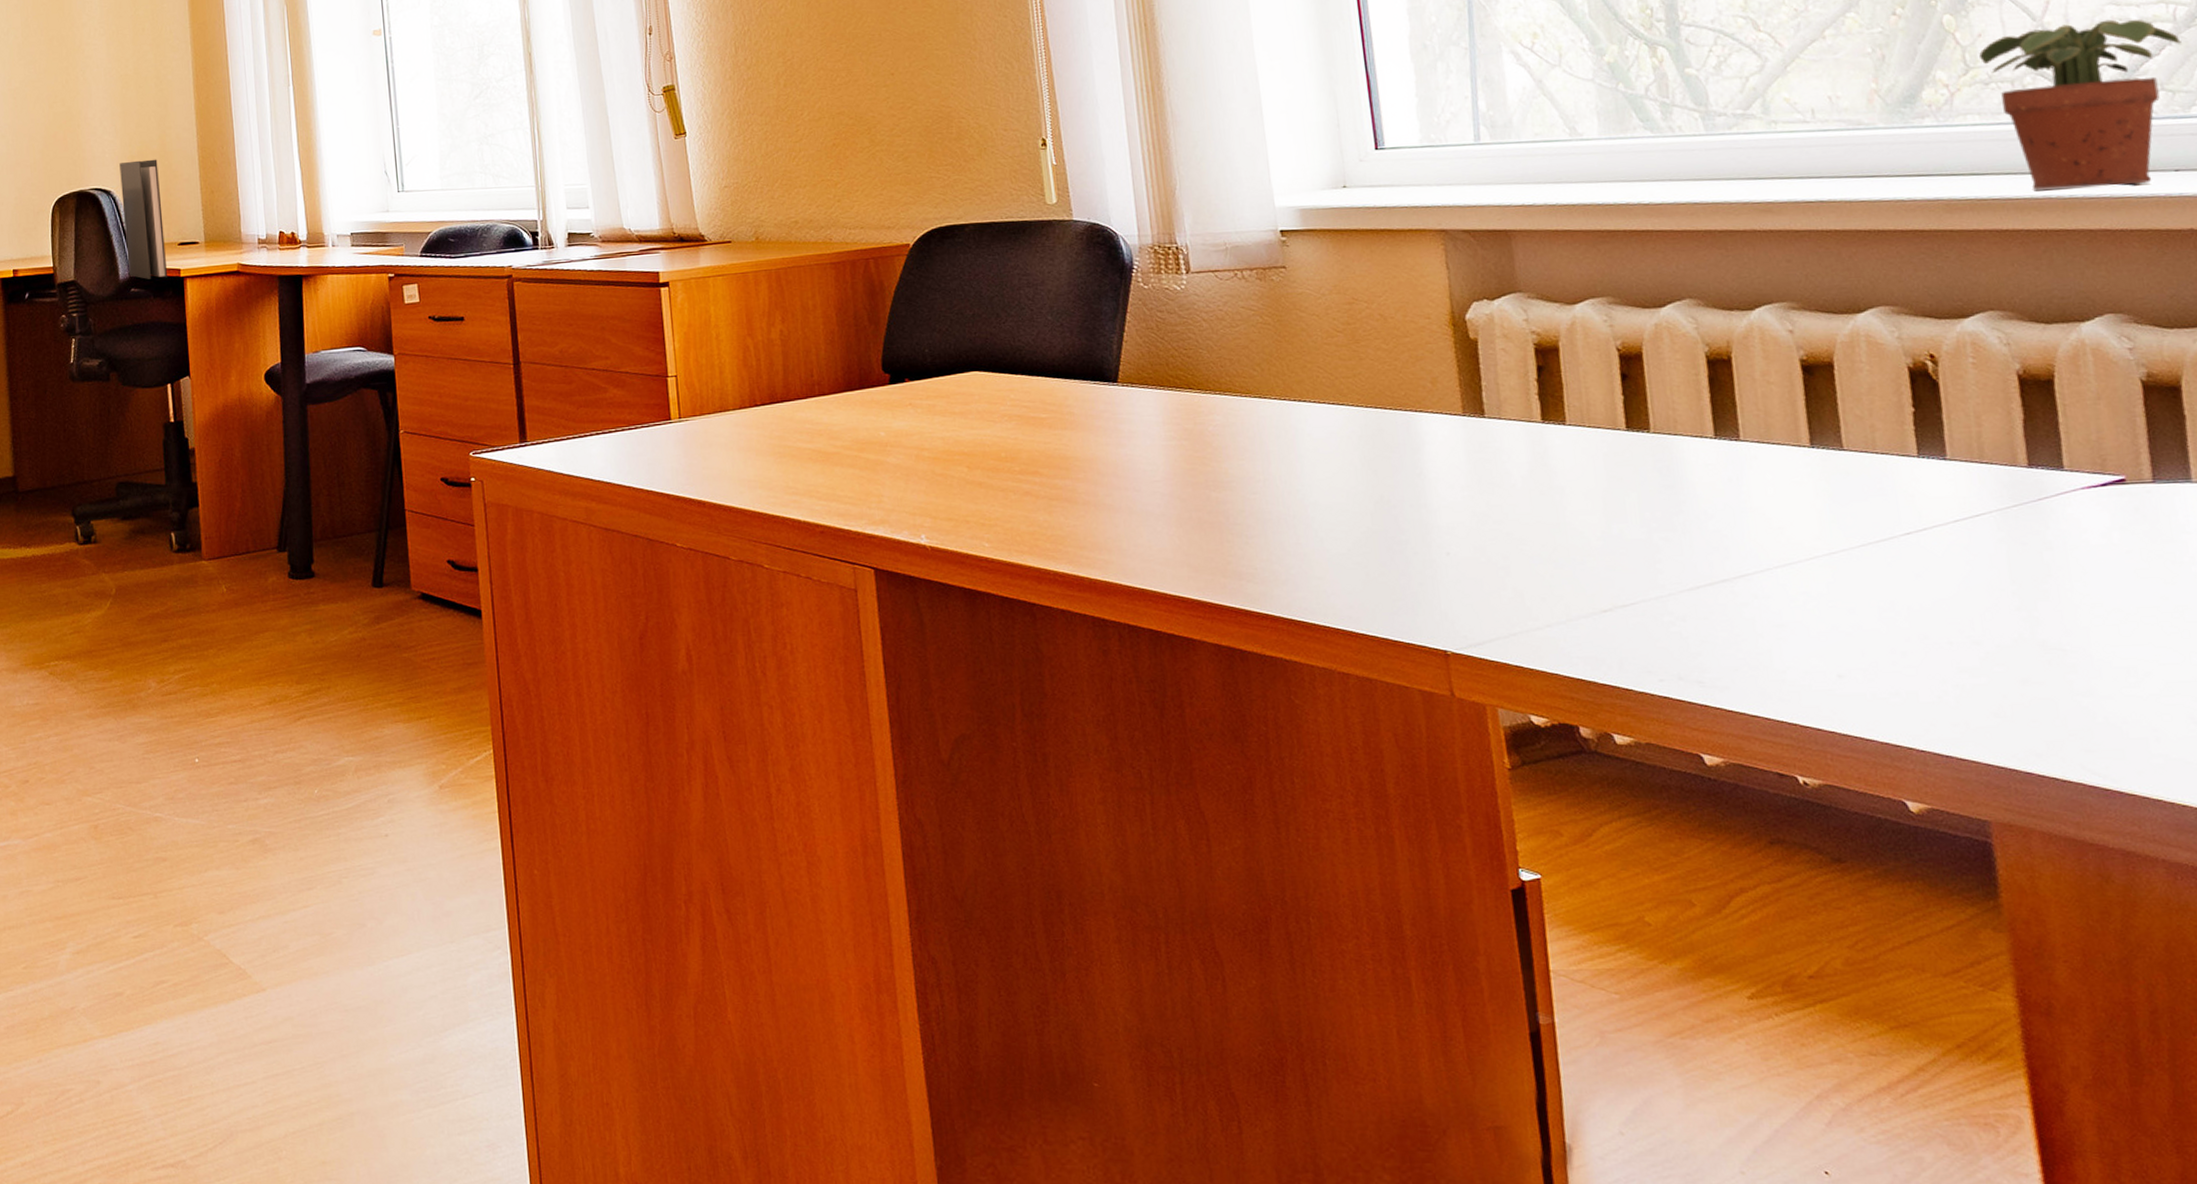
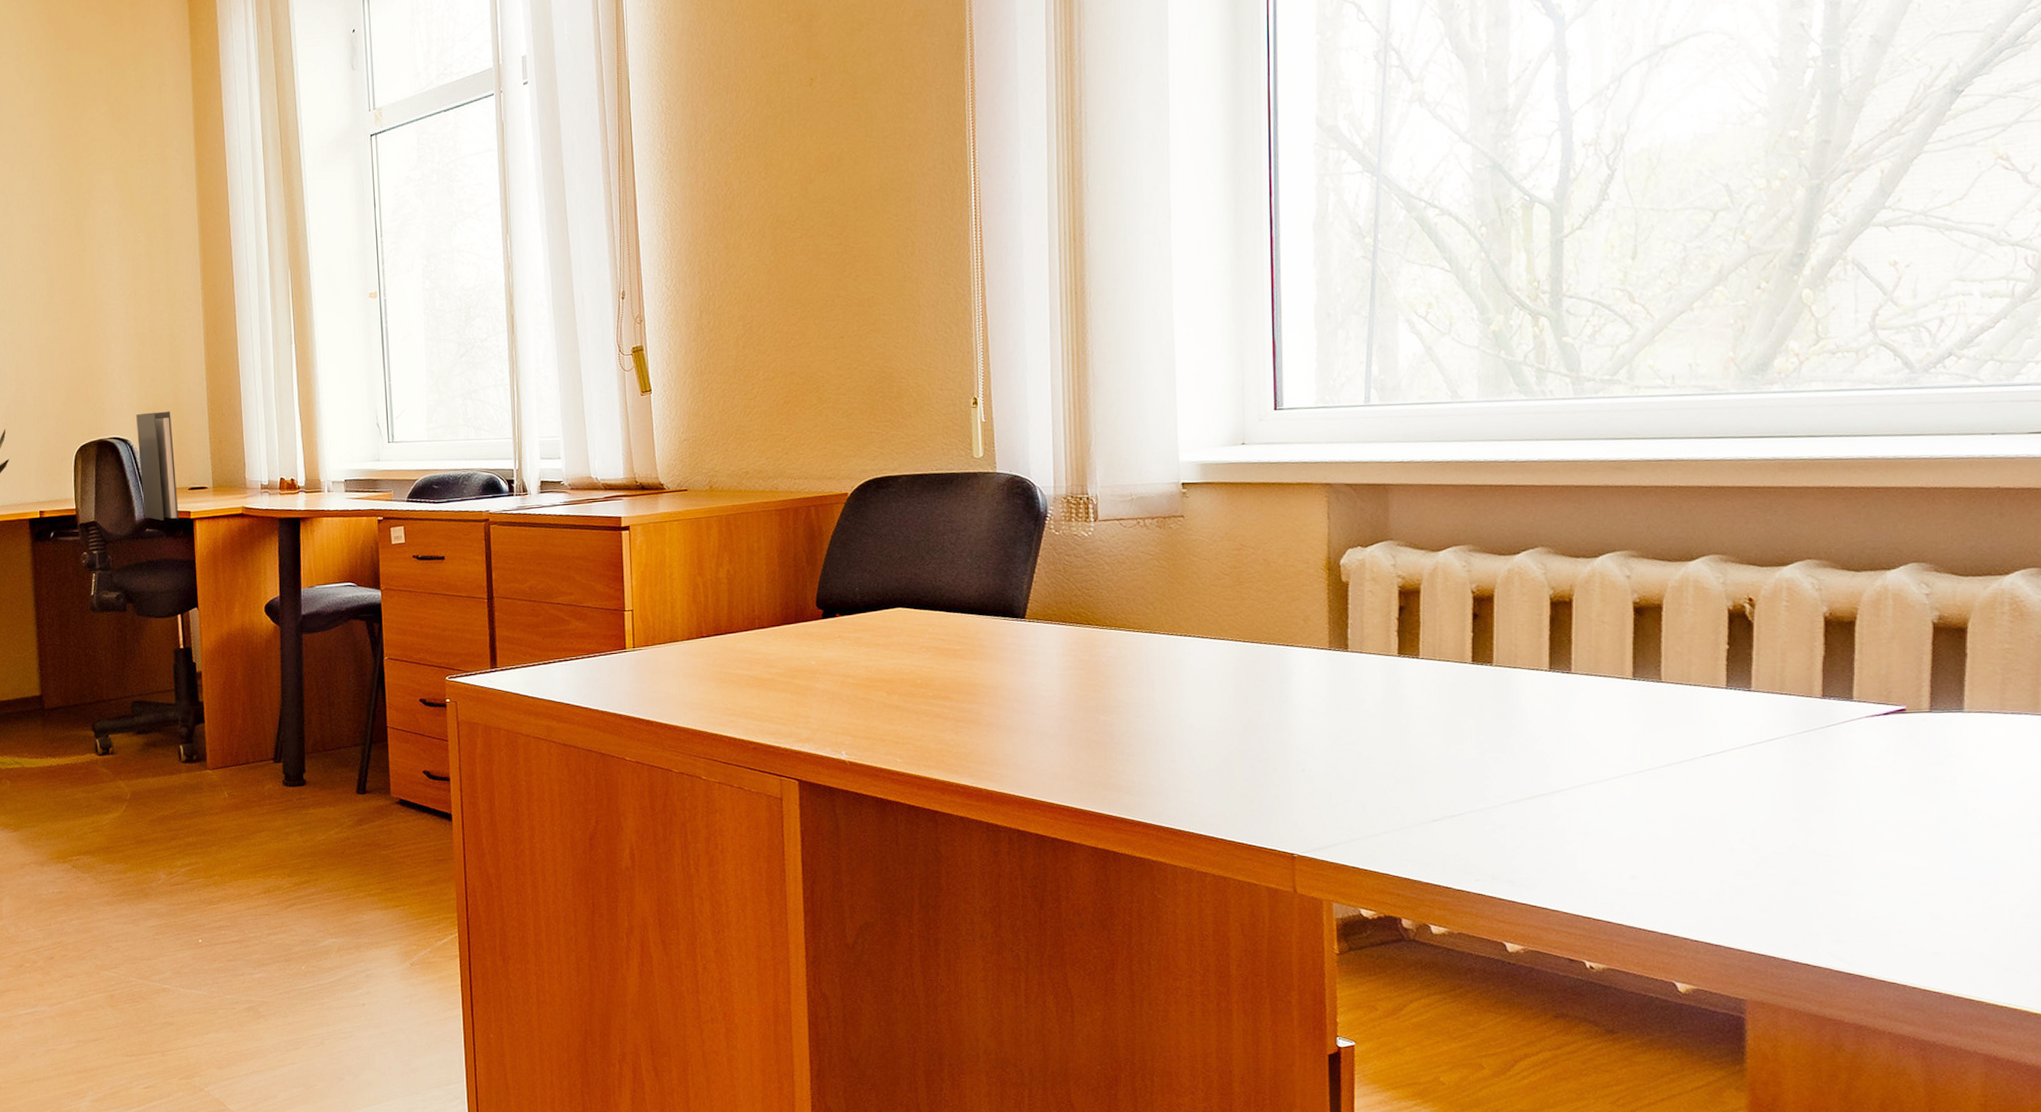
potted plant: present [1979,19,2182,190] -> none [1831,294,2015,451]

